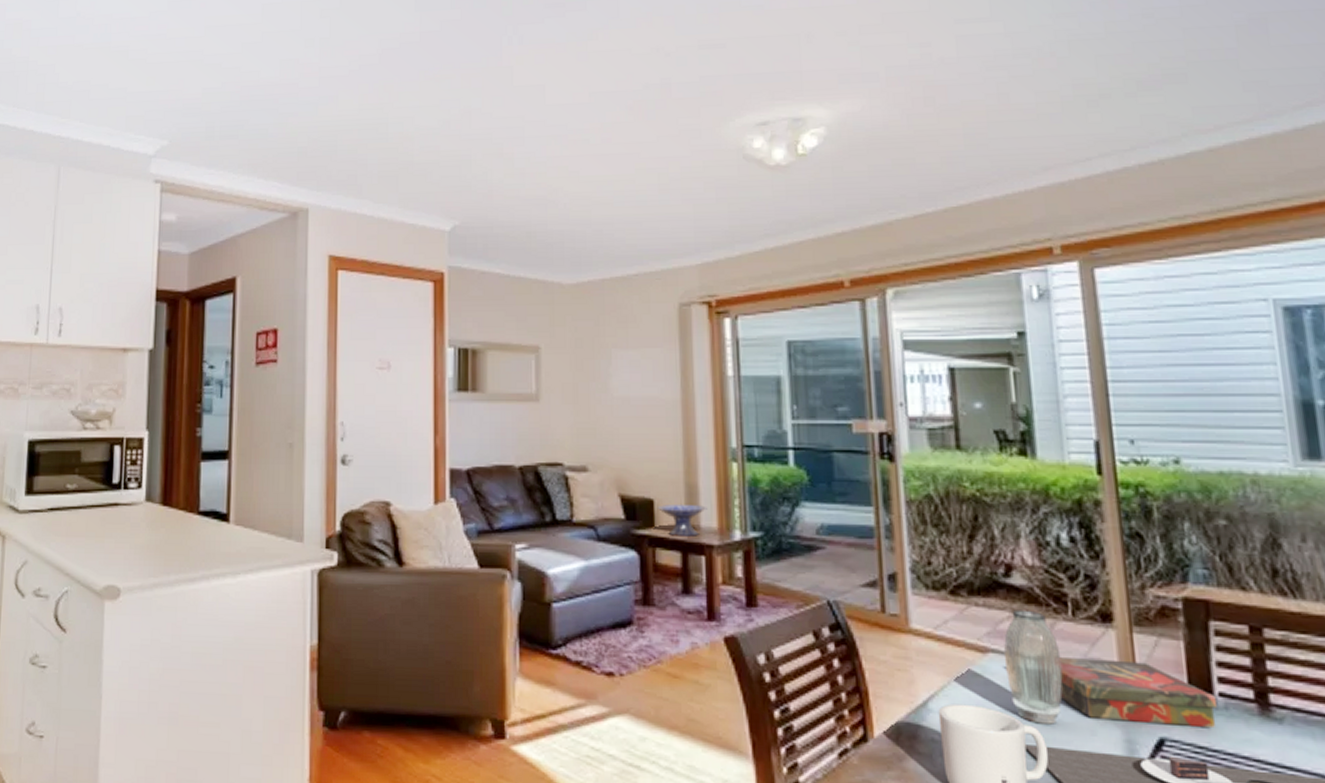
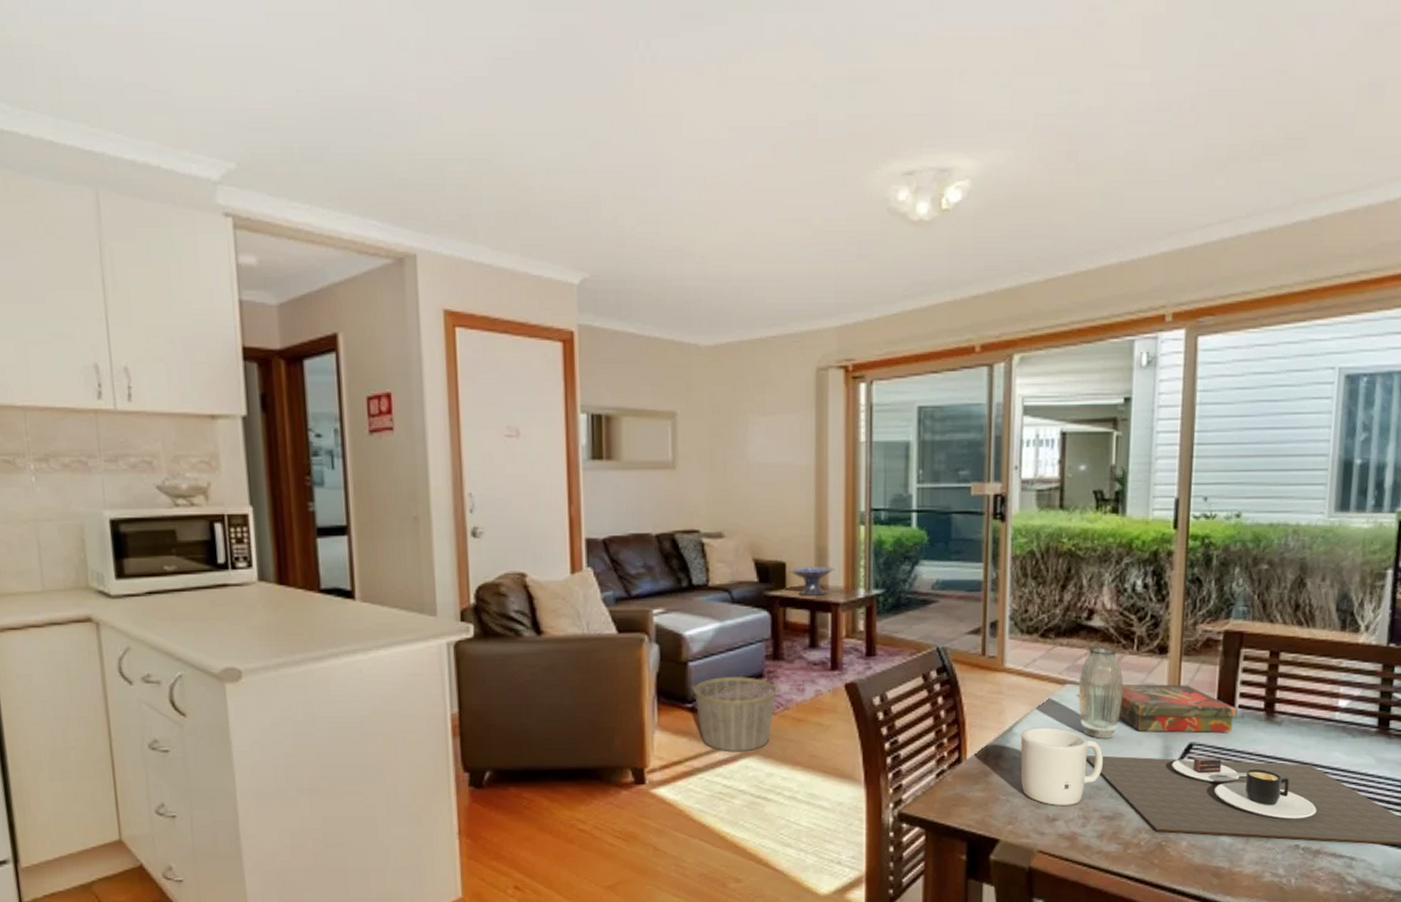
basket: none [556,620,650,710] -> present [692,676,779,752]

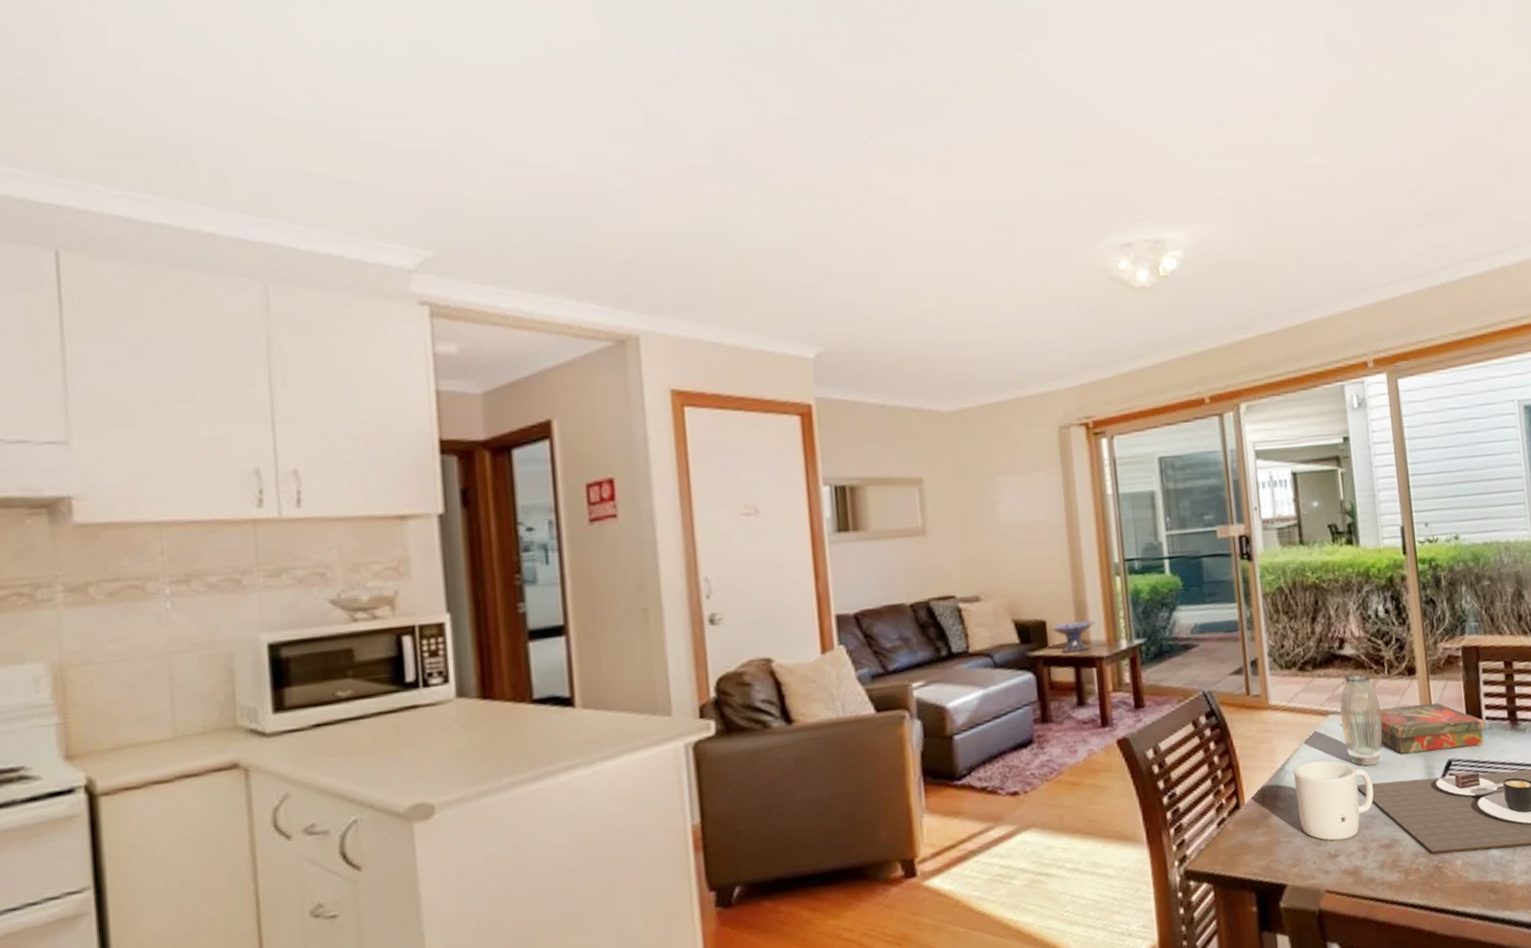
basket: present [692,676,779,752] -> none [959,744,1051,829]

